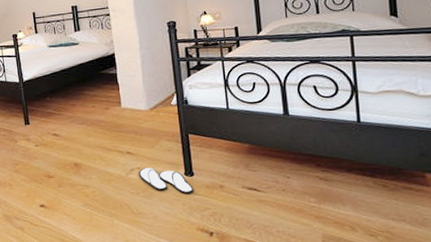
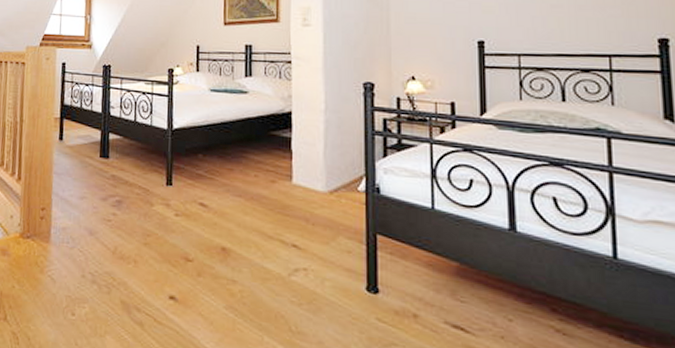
slippers: present [138,168,194,195] -> none [304,270,377,319]

